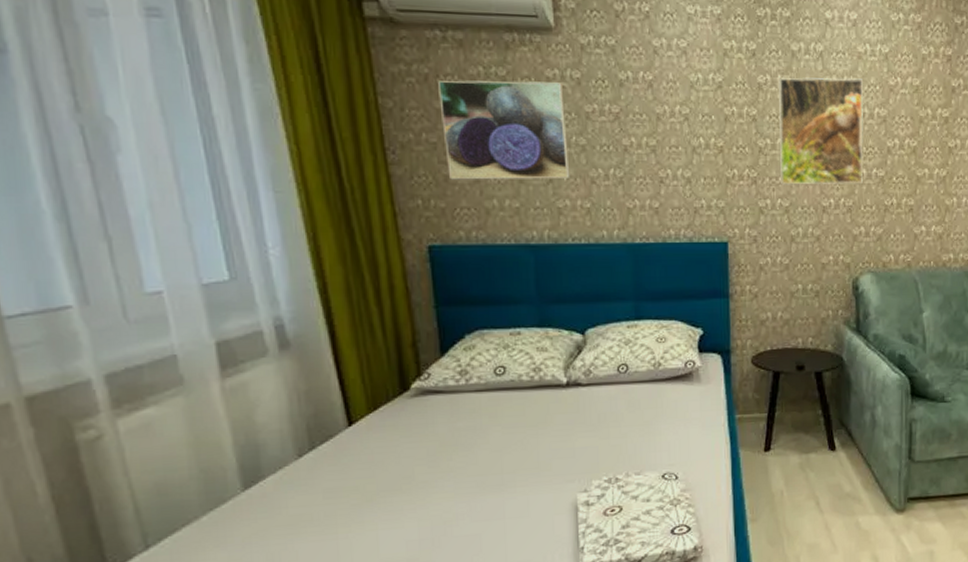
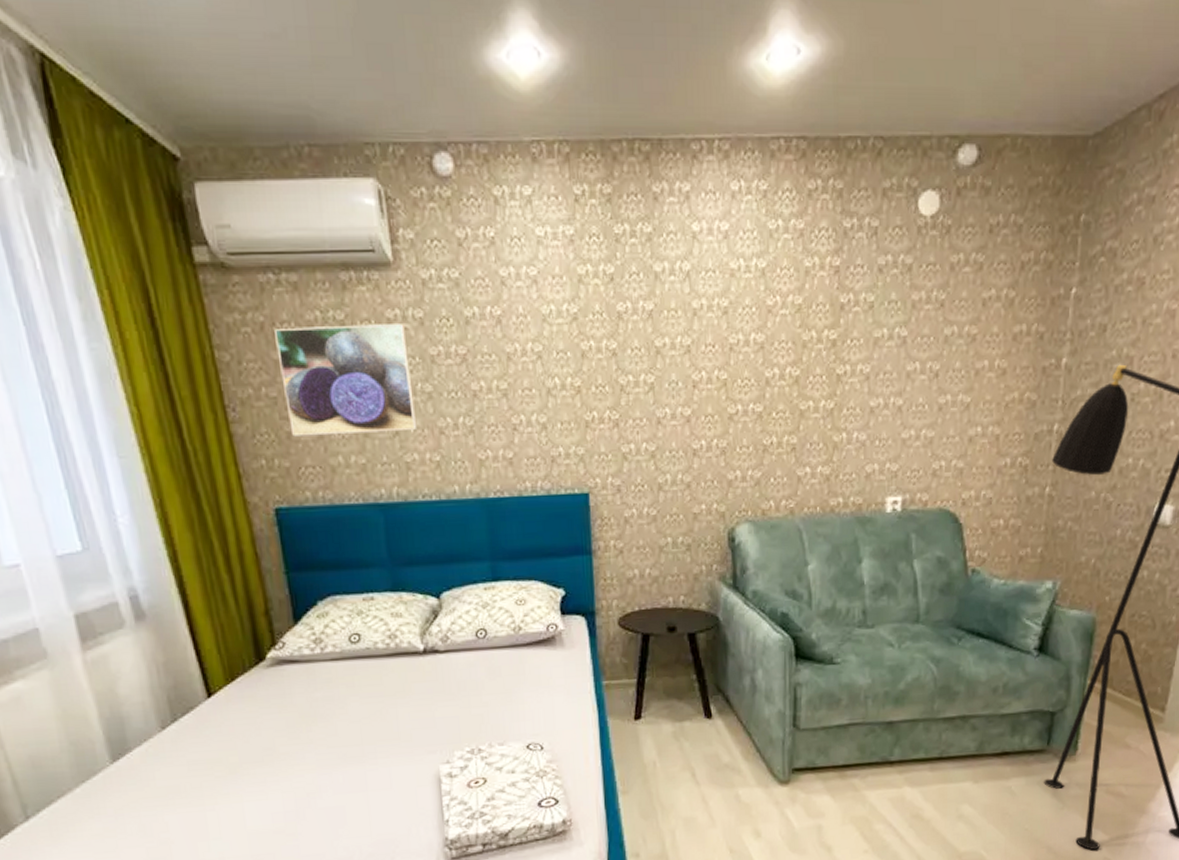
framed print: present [779,76,864,185] -> none [640,300,739,427]

